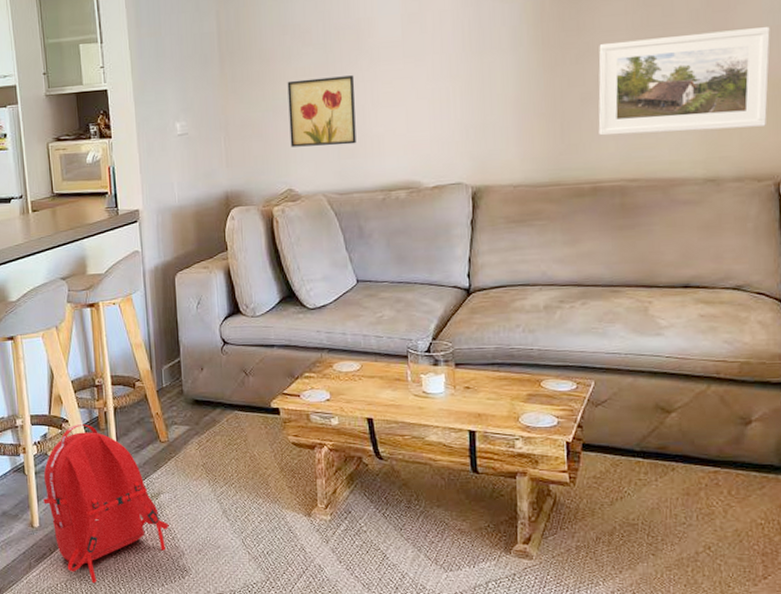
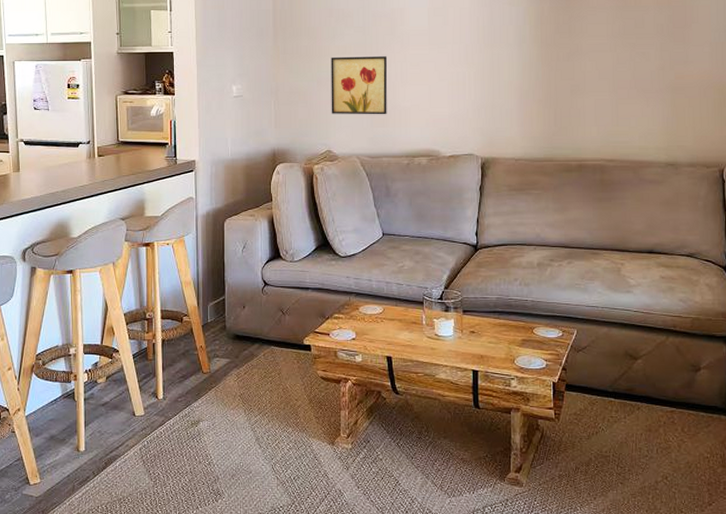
backpack: present [43,424,170,584] -> none [90,355,207,506]
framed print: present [598,27,770,136] -> none [584,43,717,123]

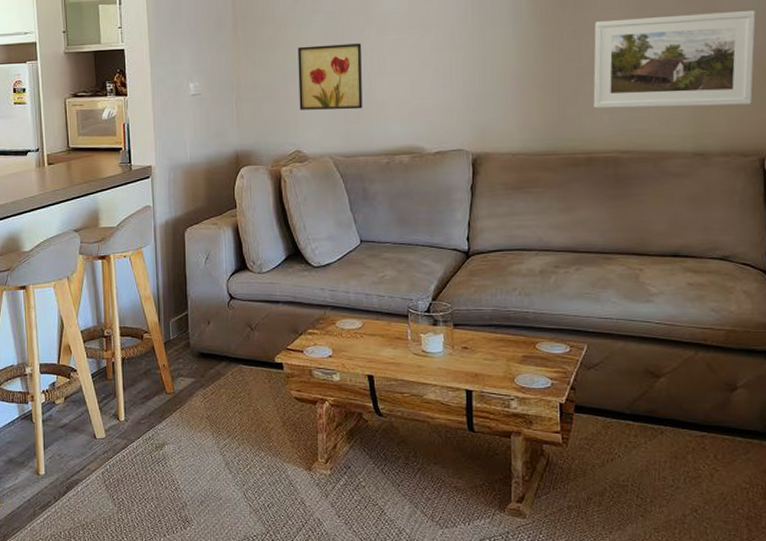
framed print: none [584,43,717,123] -> present [593,11,756,109]

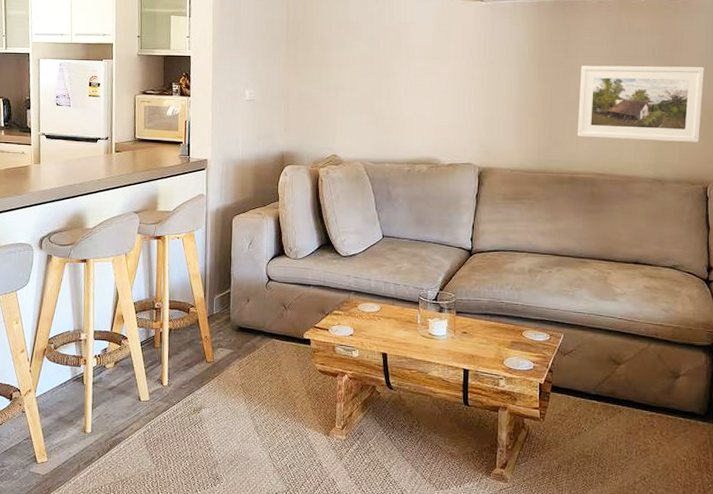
wall art: present [297,43,363,110] -> none [338,66,393,123]

